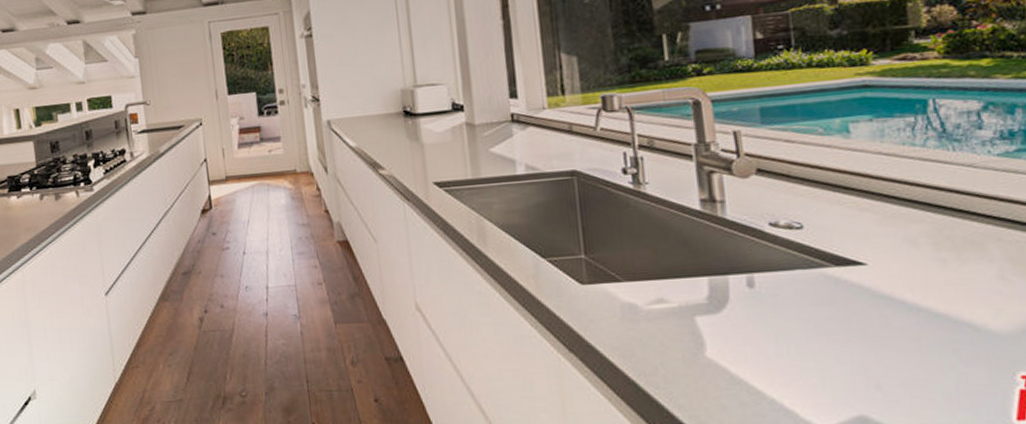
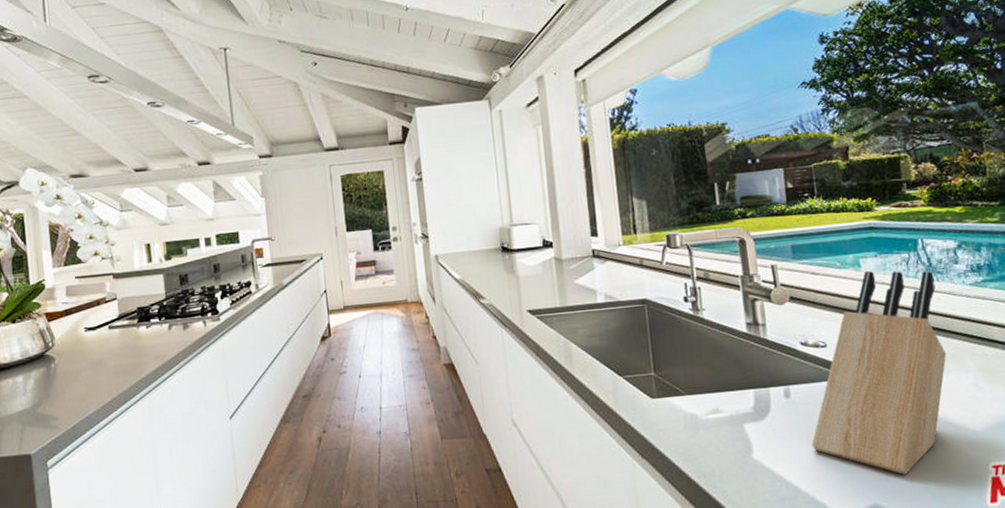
knife block: none [780,137,962,383] -> present [811,270,946,475]

